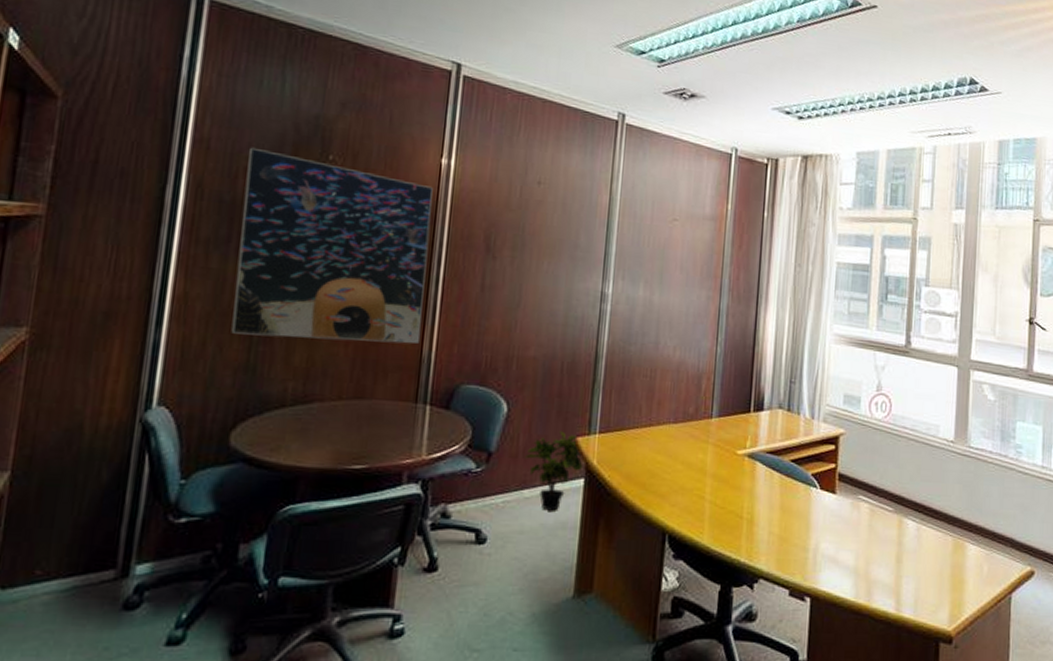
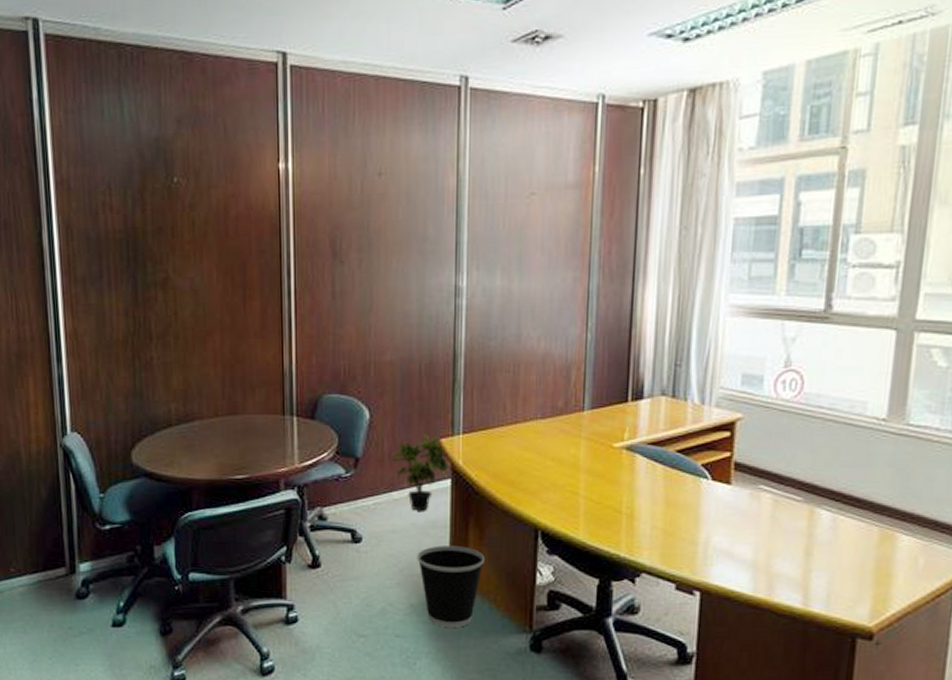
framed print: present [231,147,433,344] -> none [102,181,280,363]
wastebasket: none [543,548,612,639] -> present [417,545,484,627]

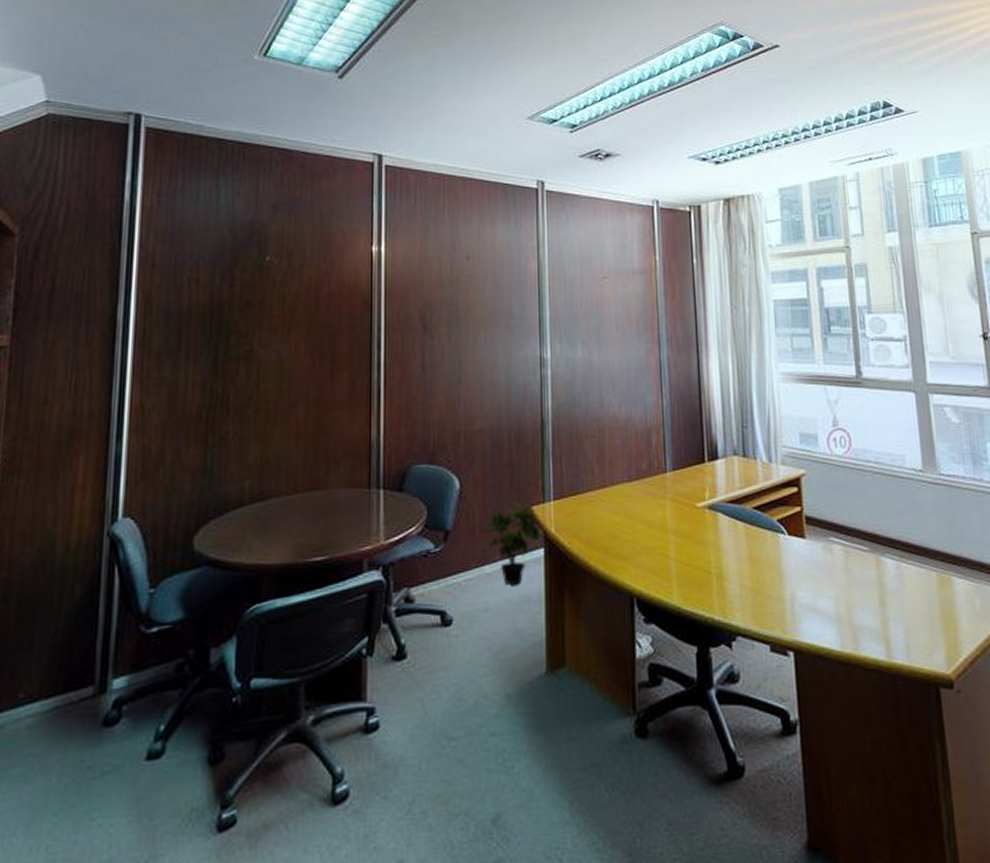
wastebasket: present [417,545,484,627] -> none [512,621,582,718]

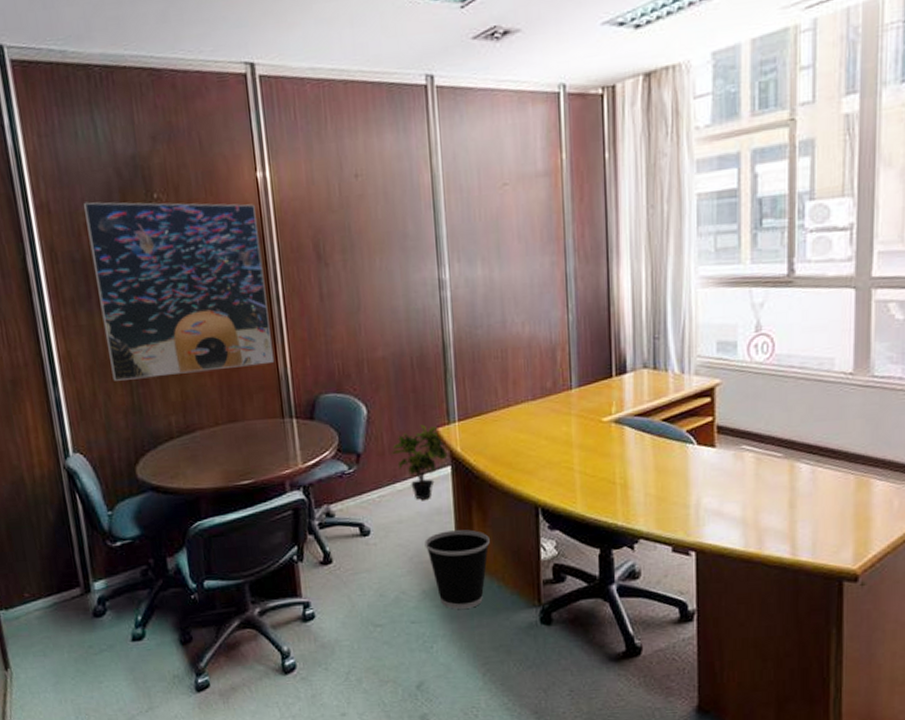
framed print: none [187,258,368,439] -> present [82,202,275,381]
wastebasket: none [512,621,582,718] -> present [424,529,490,609]

